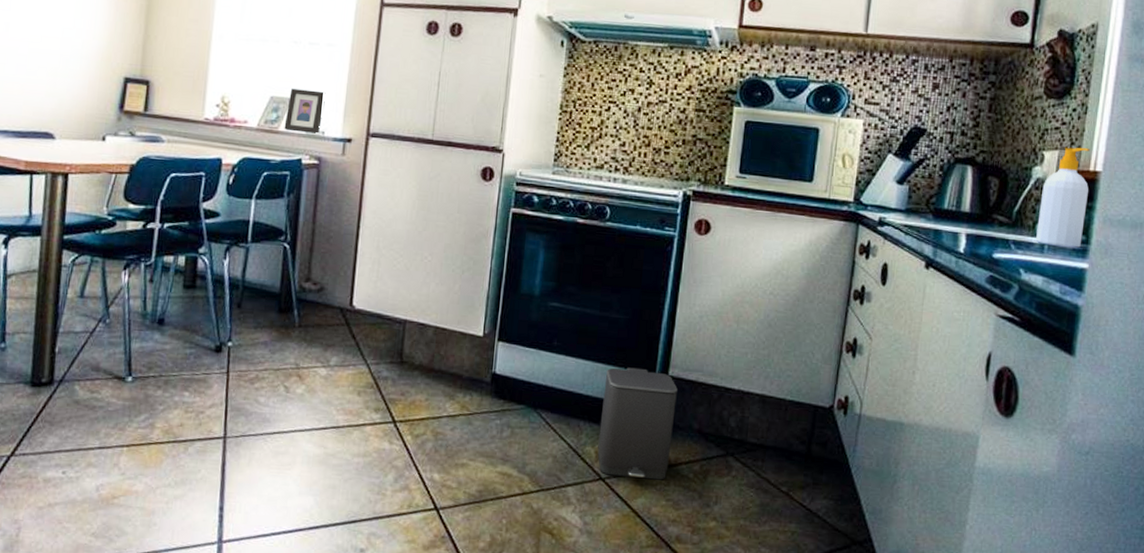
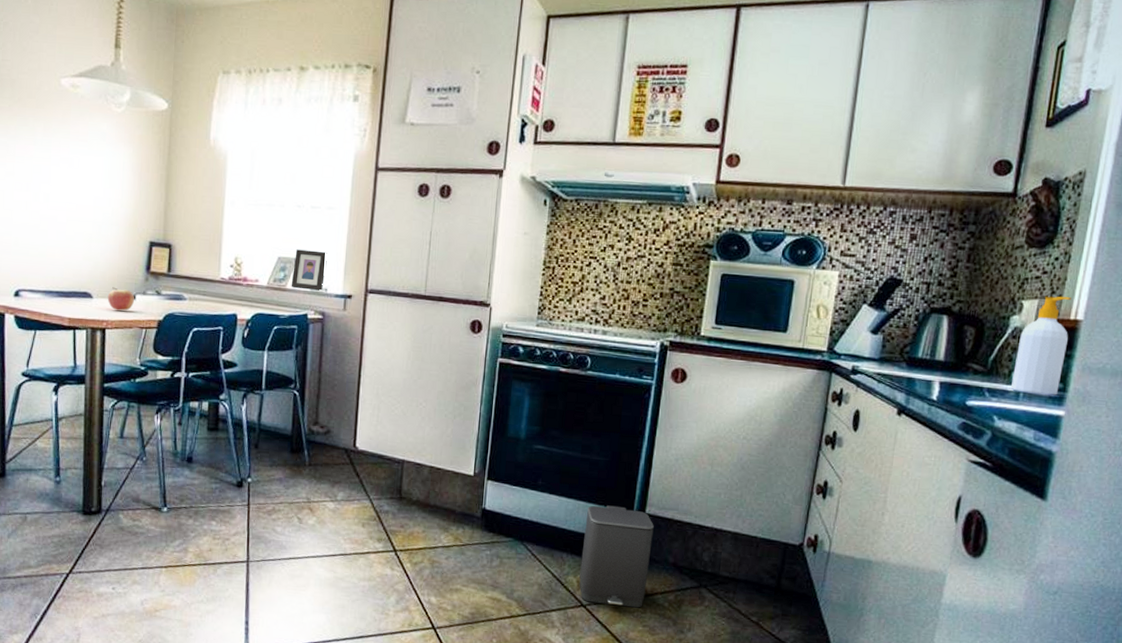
fruit: none [72,127,105,154] -> present [107,287,135,311]

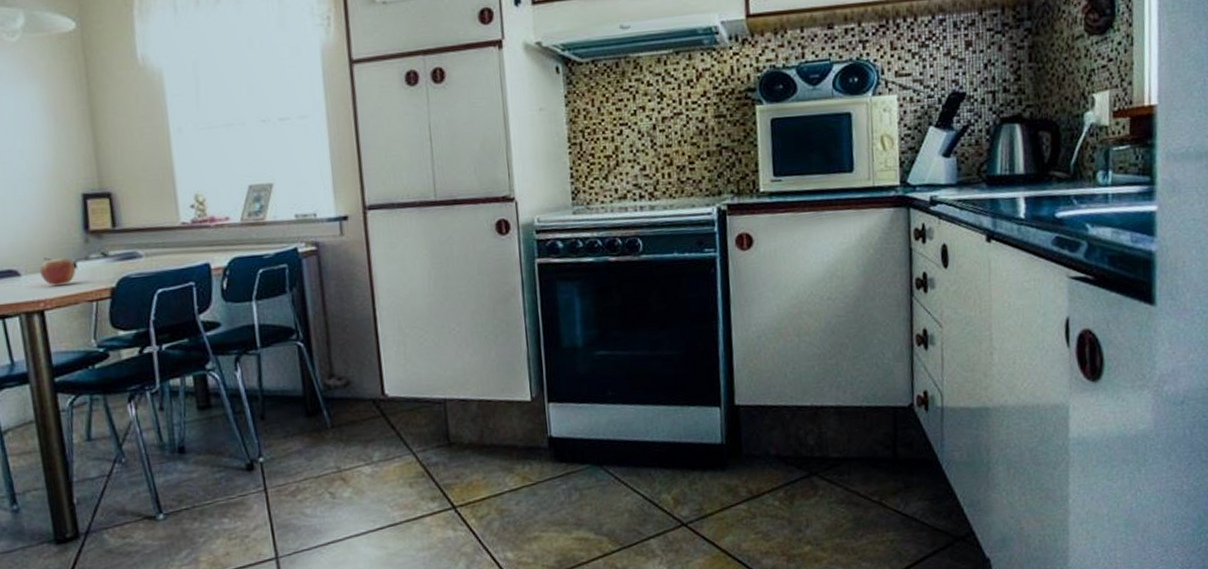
picture frame: present [291,249,327,291] -> none [269,169,311,220]
pedal bin: present [579,505,654,608] -> none [669,402,752,520]
soap bottle: present [1011,296,1071,396] -> none [1097,81,1147,194]

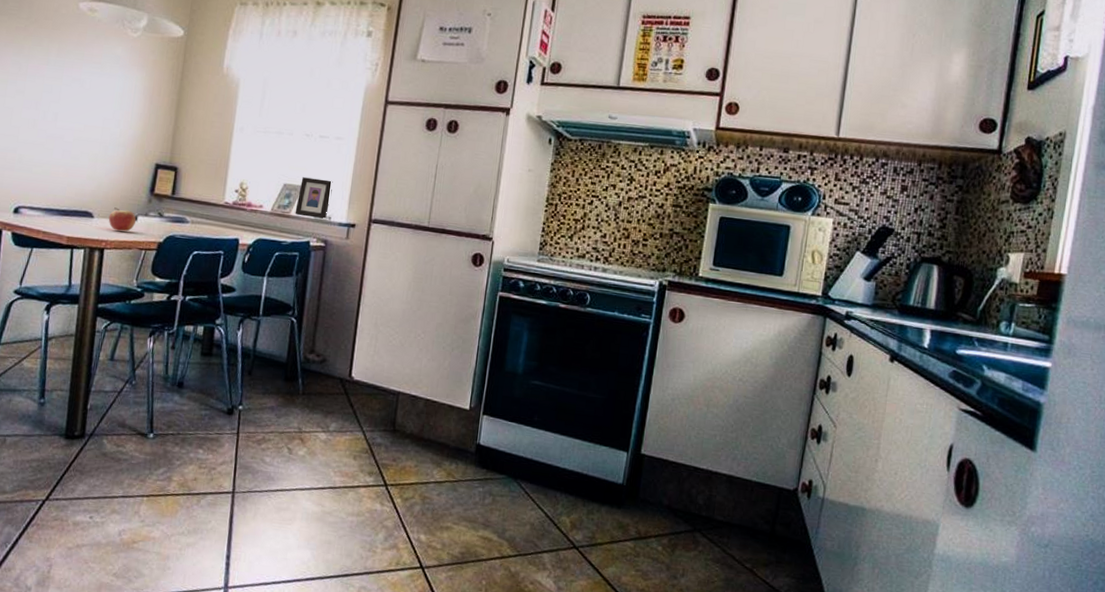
picture frame: none [269,169,311,220] -> present [295,177,333,218]

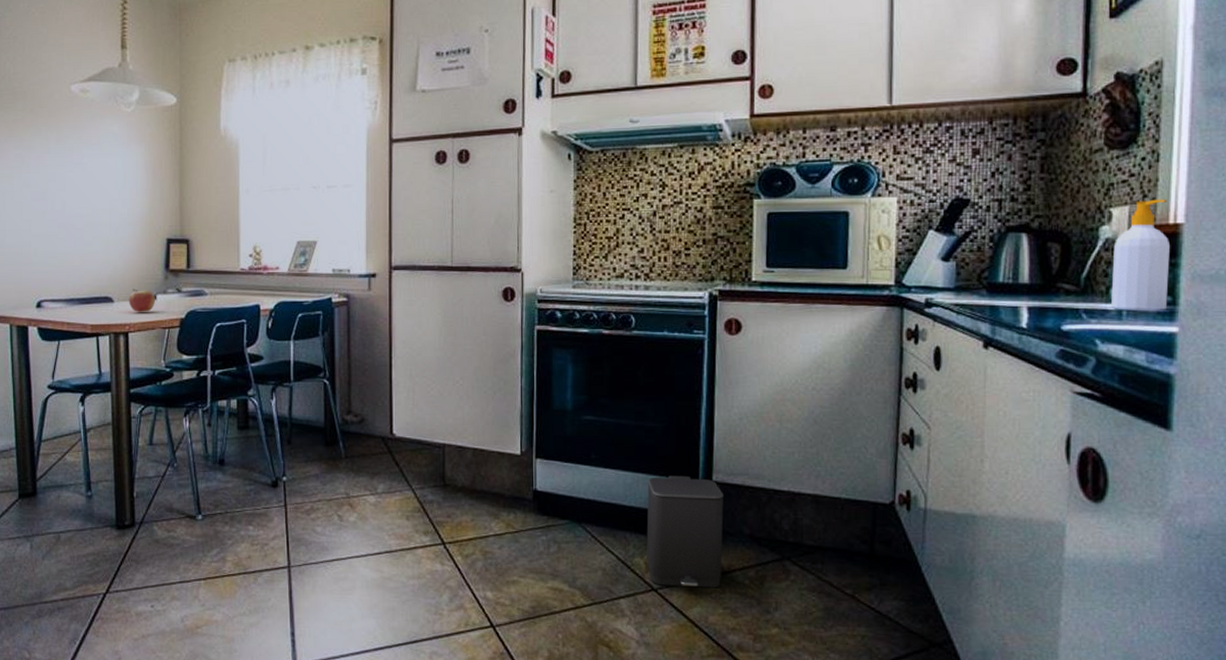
picture frame: present [295,177,333,218] -> none [312,231,347,273]
pedal bin: none [572,444,649,552] -> present [646,475,724,588]
soap bottle: none [999,249,1055,348] -> present [1111,199,1170,312]

